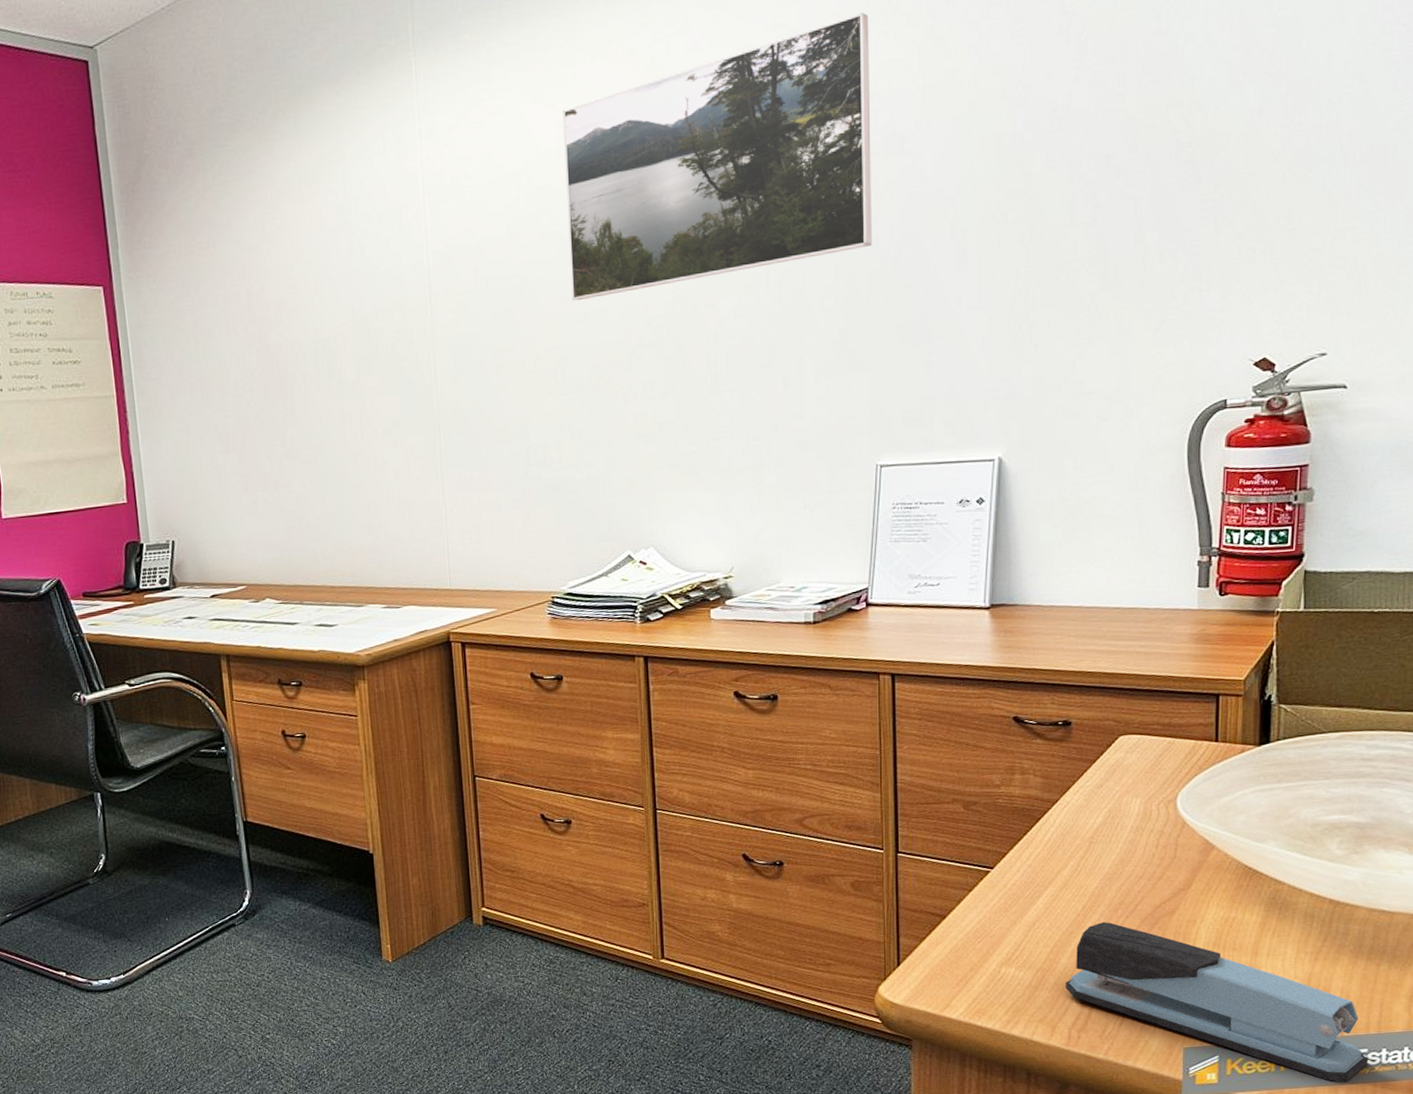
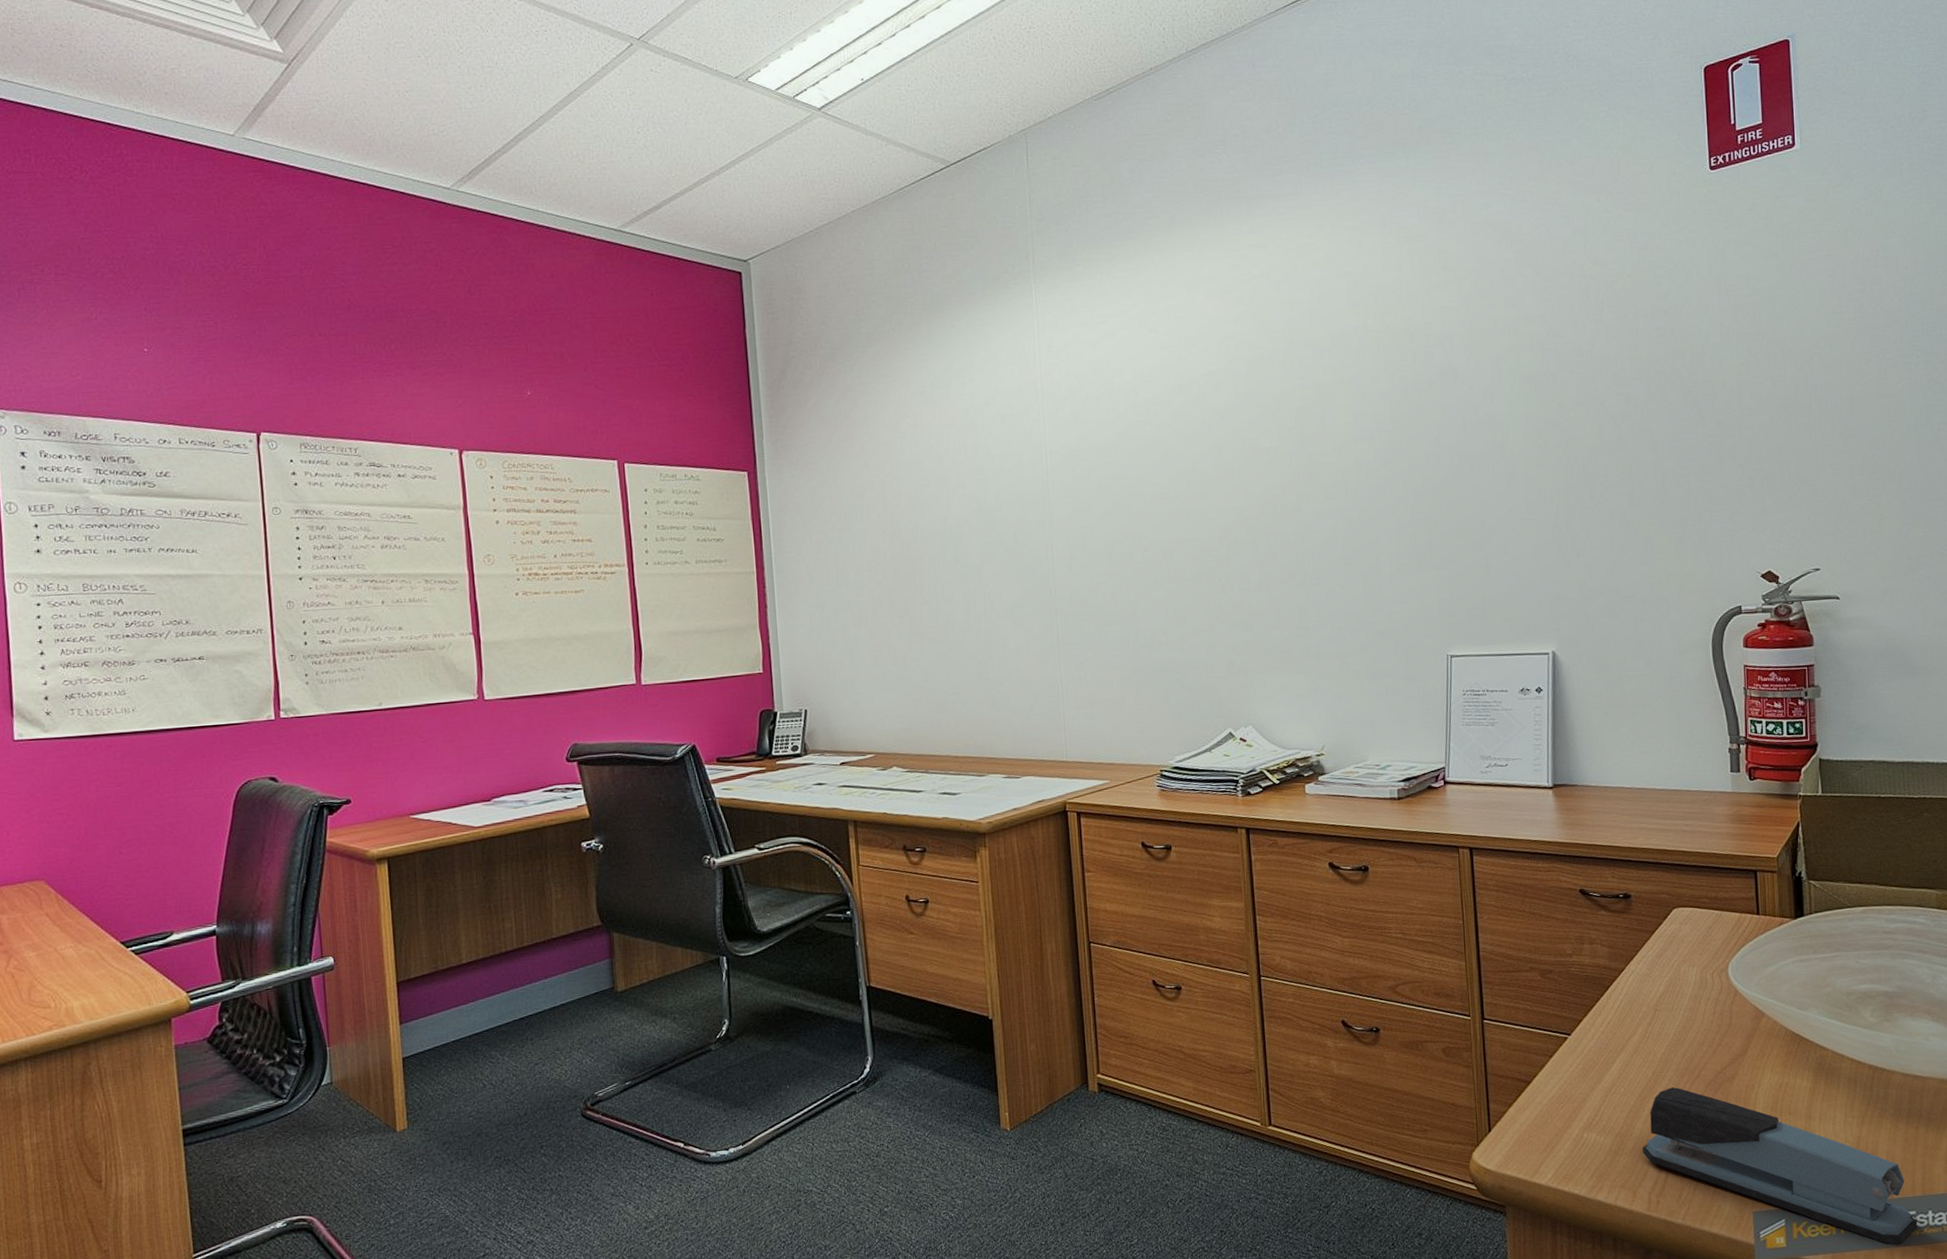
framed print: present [563,12,872,301] -> none [1165,266,1434,501]

